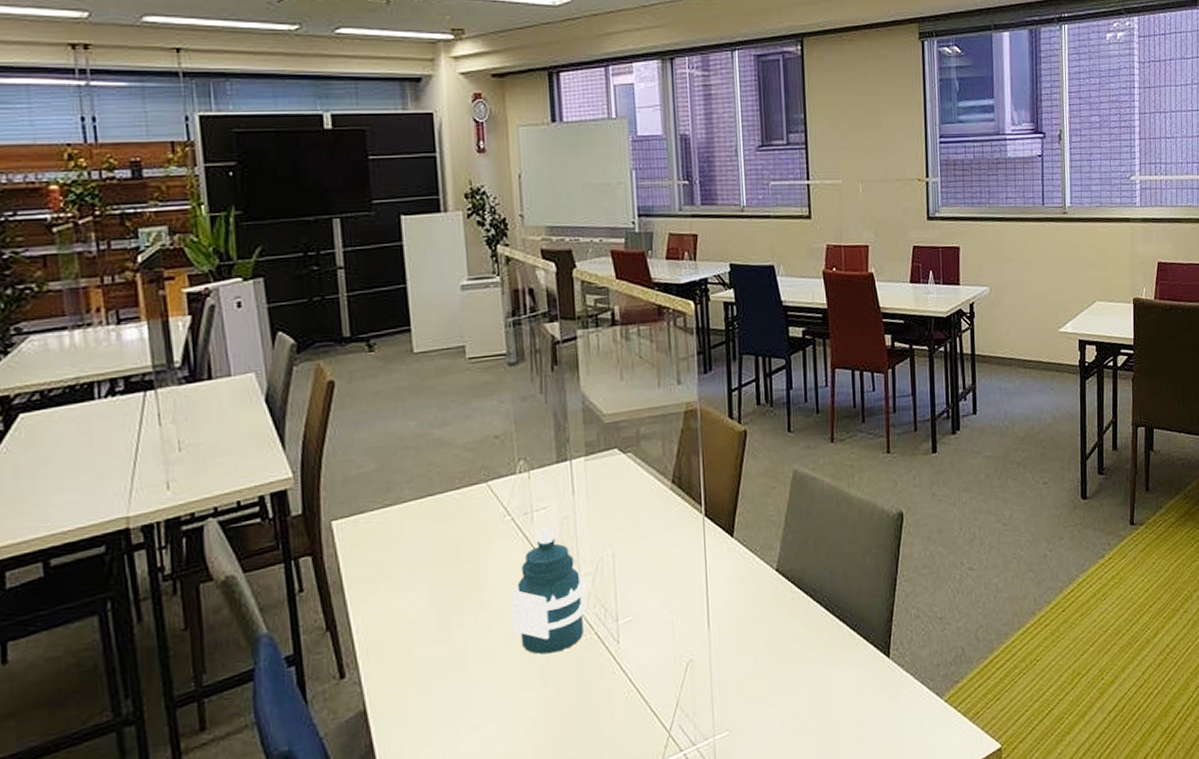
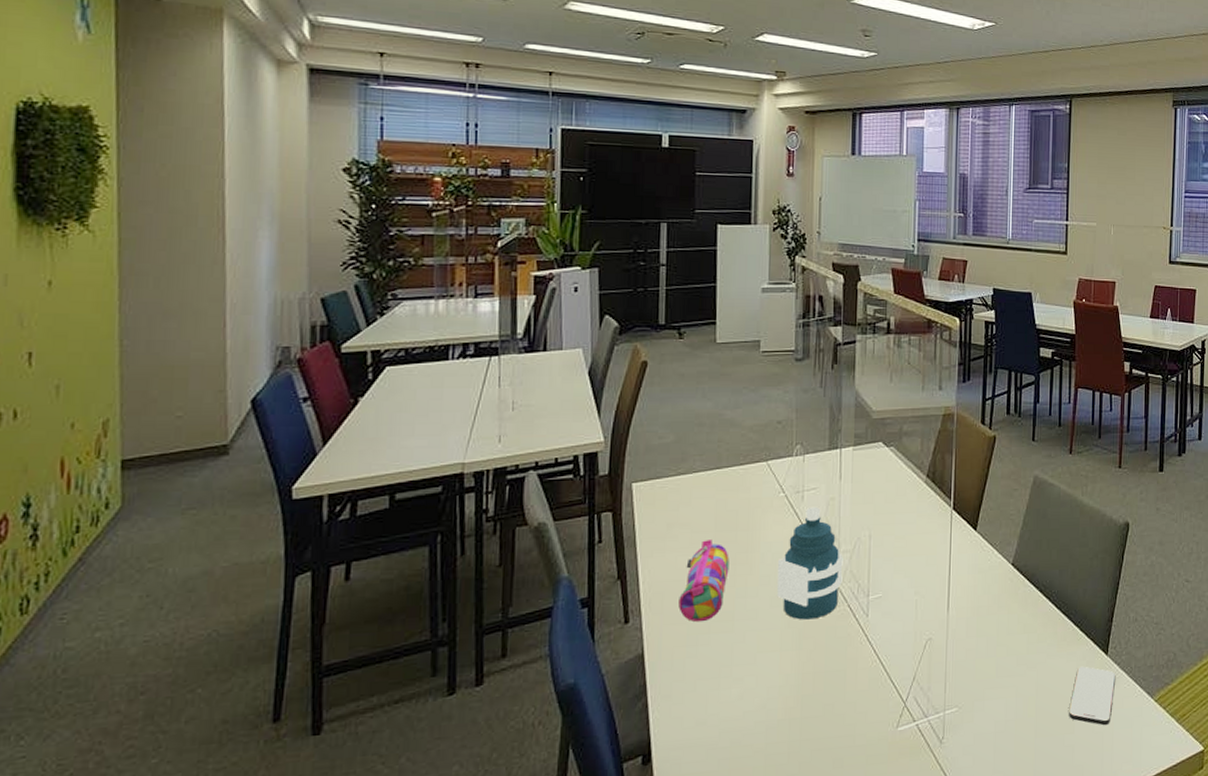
pencil case: none [400,576,455,669] -> present [679,540,729,623]
smartphone: none [851,672,901,734] -> present [1069,666,1116,726]

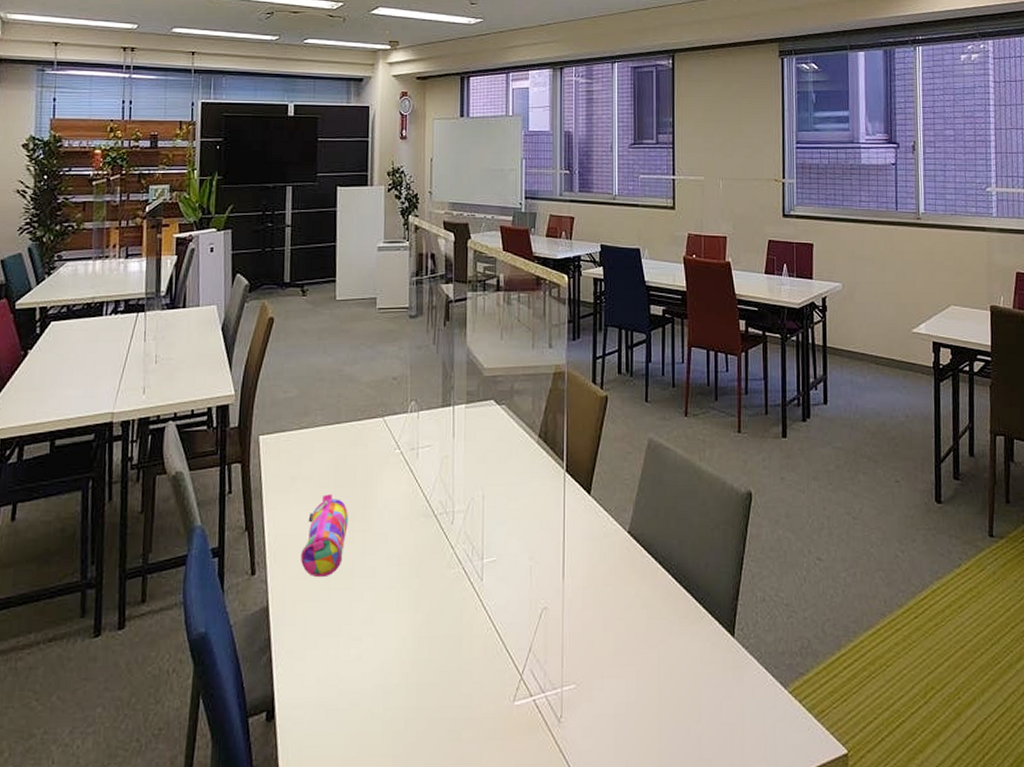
water bottle: present [777,506,843,620] -> none [394,464,457,581]
smartphone: present [1069,666,1116,726] -> none [694,648,745,717]

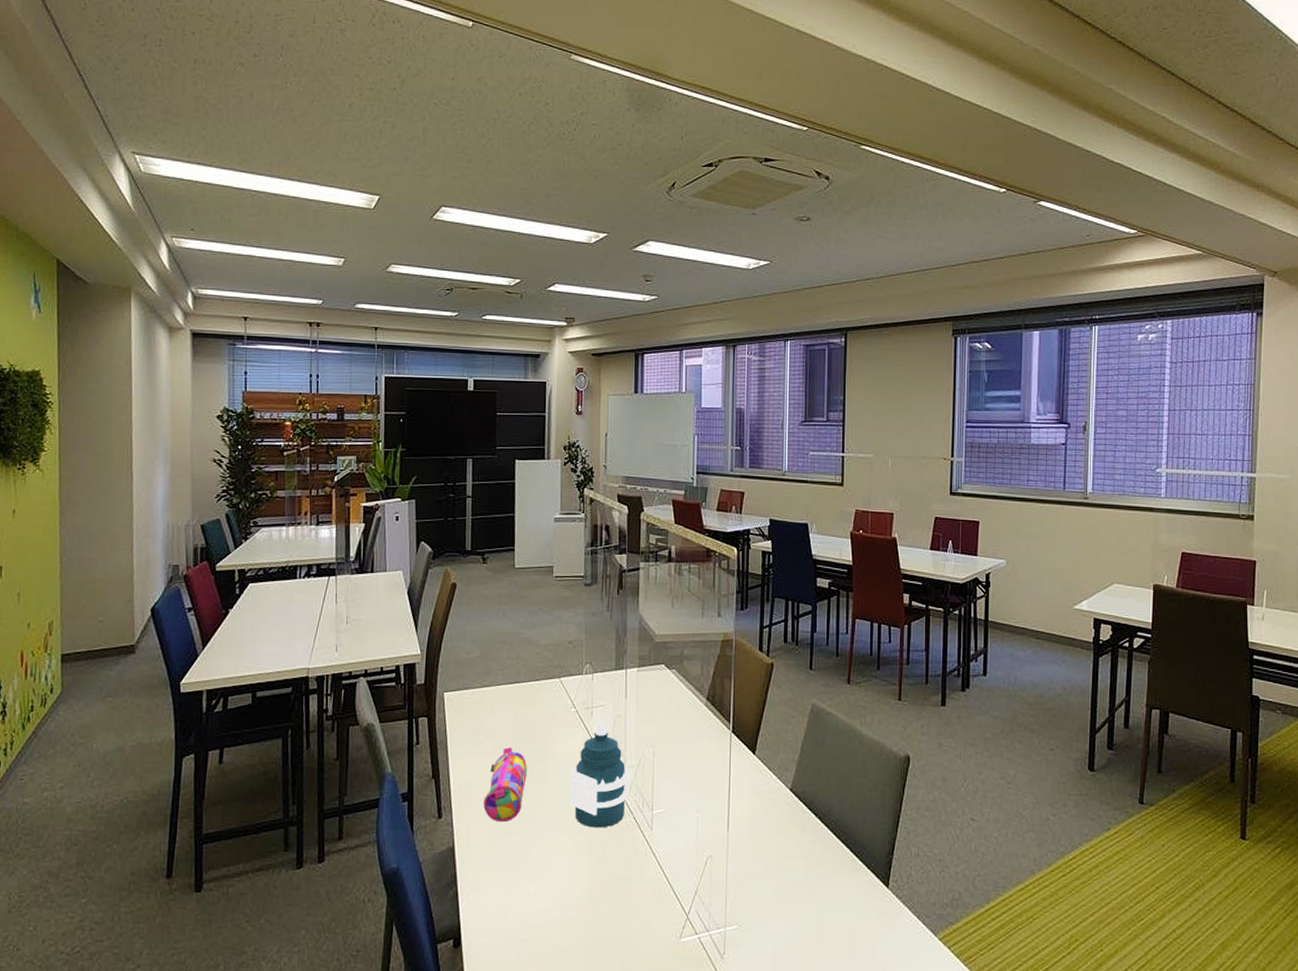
water bottle: none [394,464,457,581] -> present [570,722,629,828]

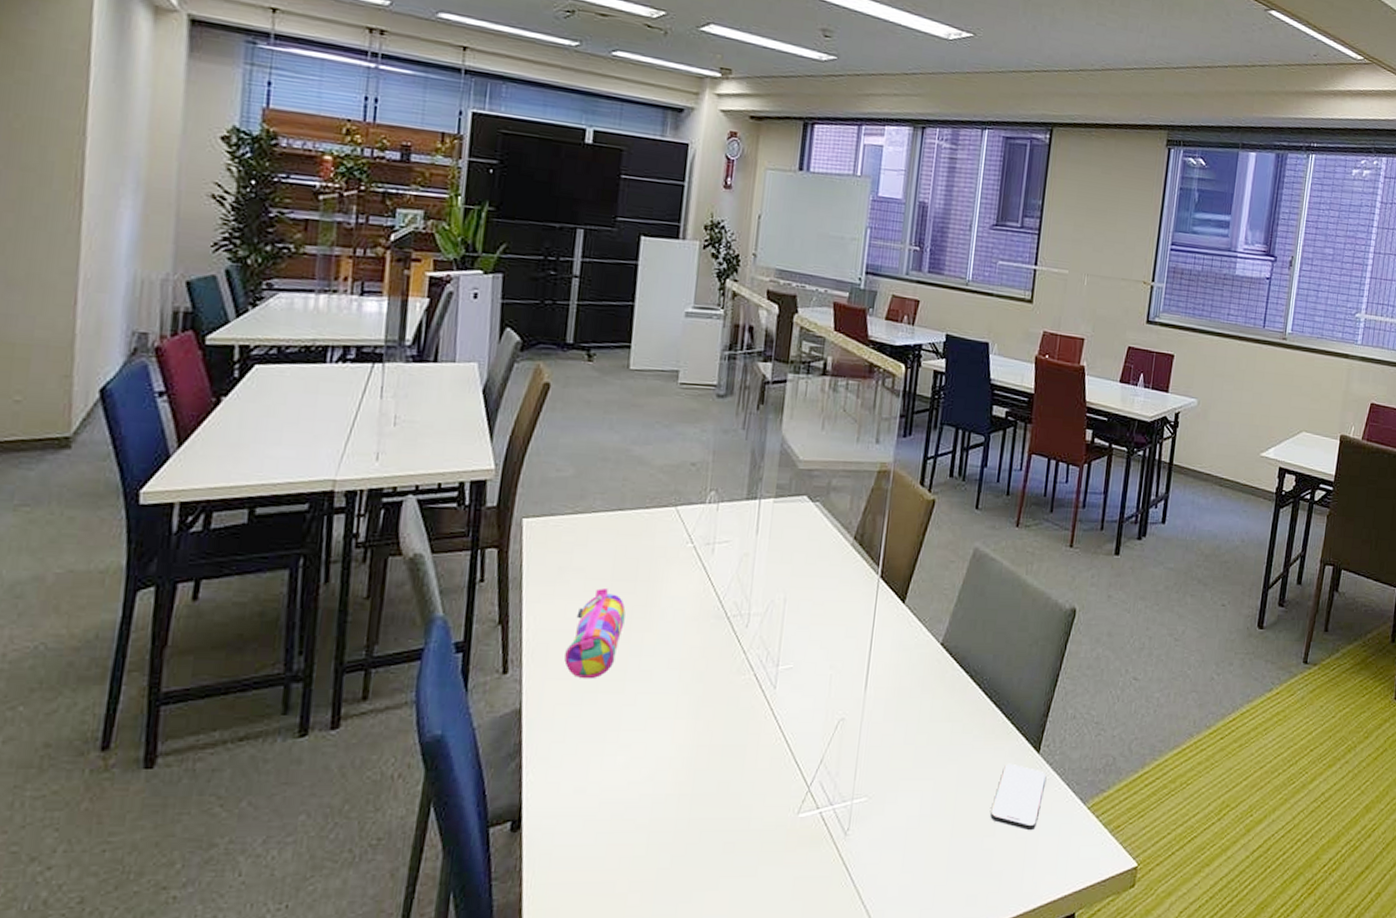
water bottle: present [570,722,629,828] -> none [676,561,753,686]
smartphone: none [849,896,897,959] -> present [990,763,1047,831]

